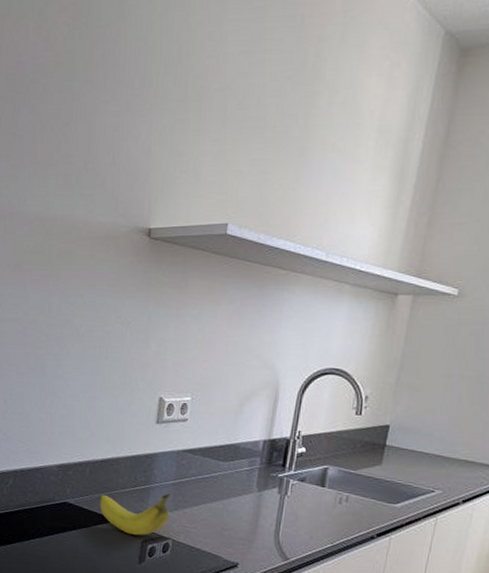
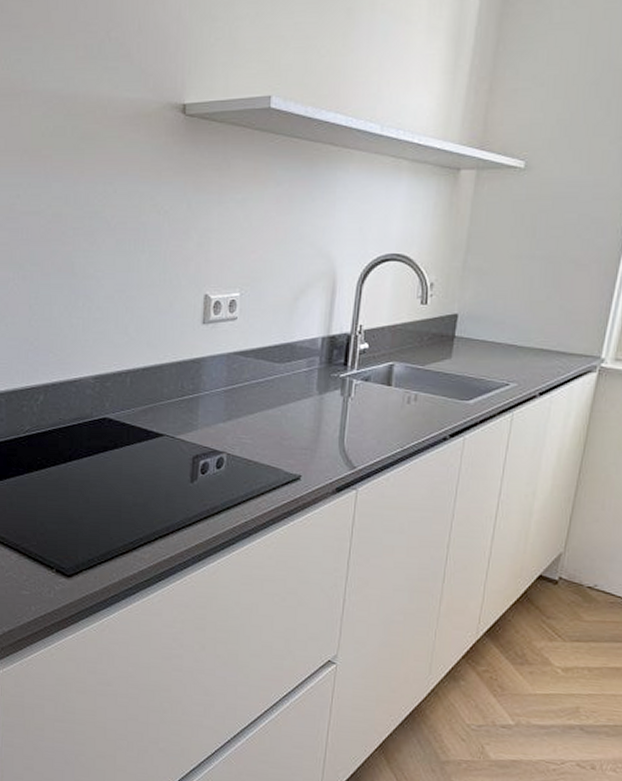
fruit: present [100,493,172,536] -> none [144,401,224,450]

